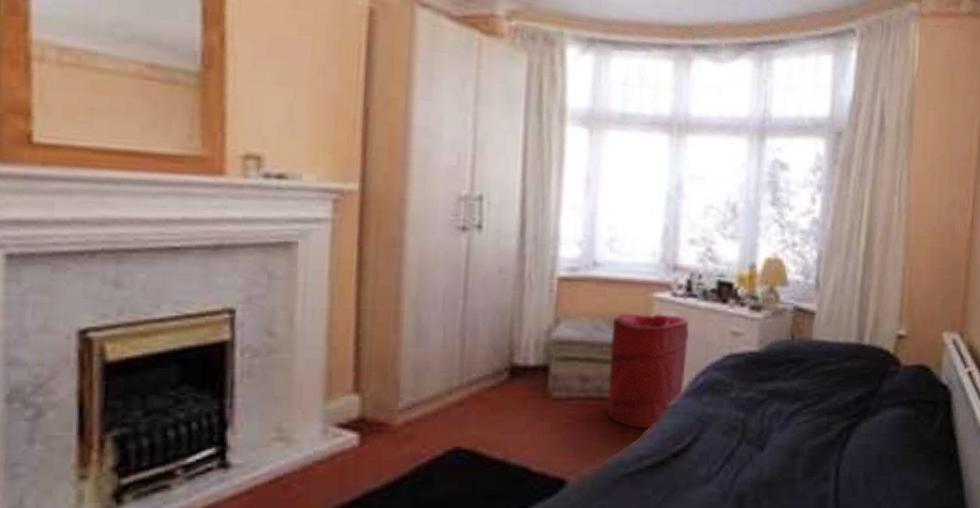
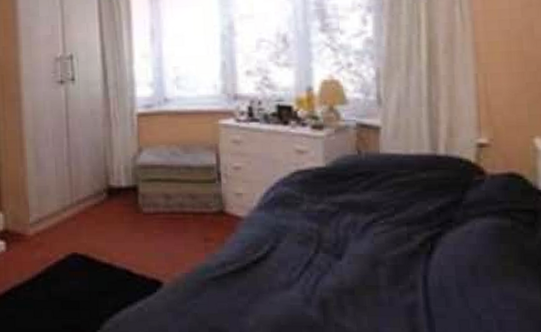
laundry hamper: present [607,313,690,428] -> none [186,138,256,238]

